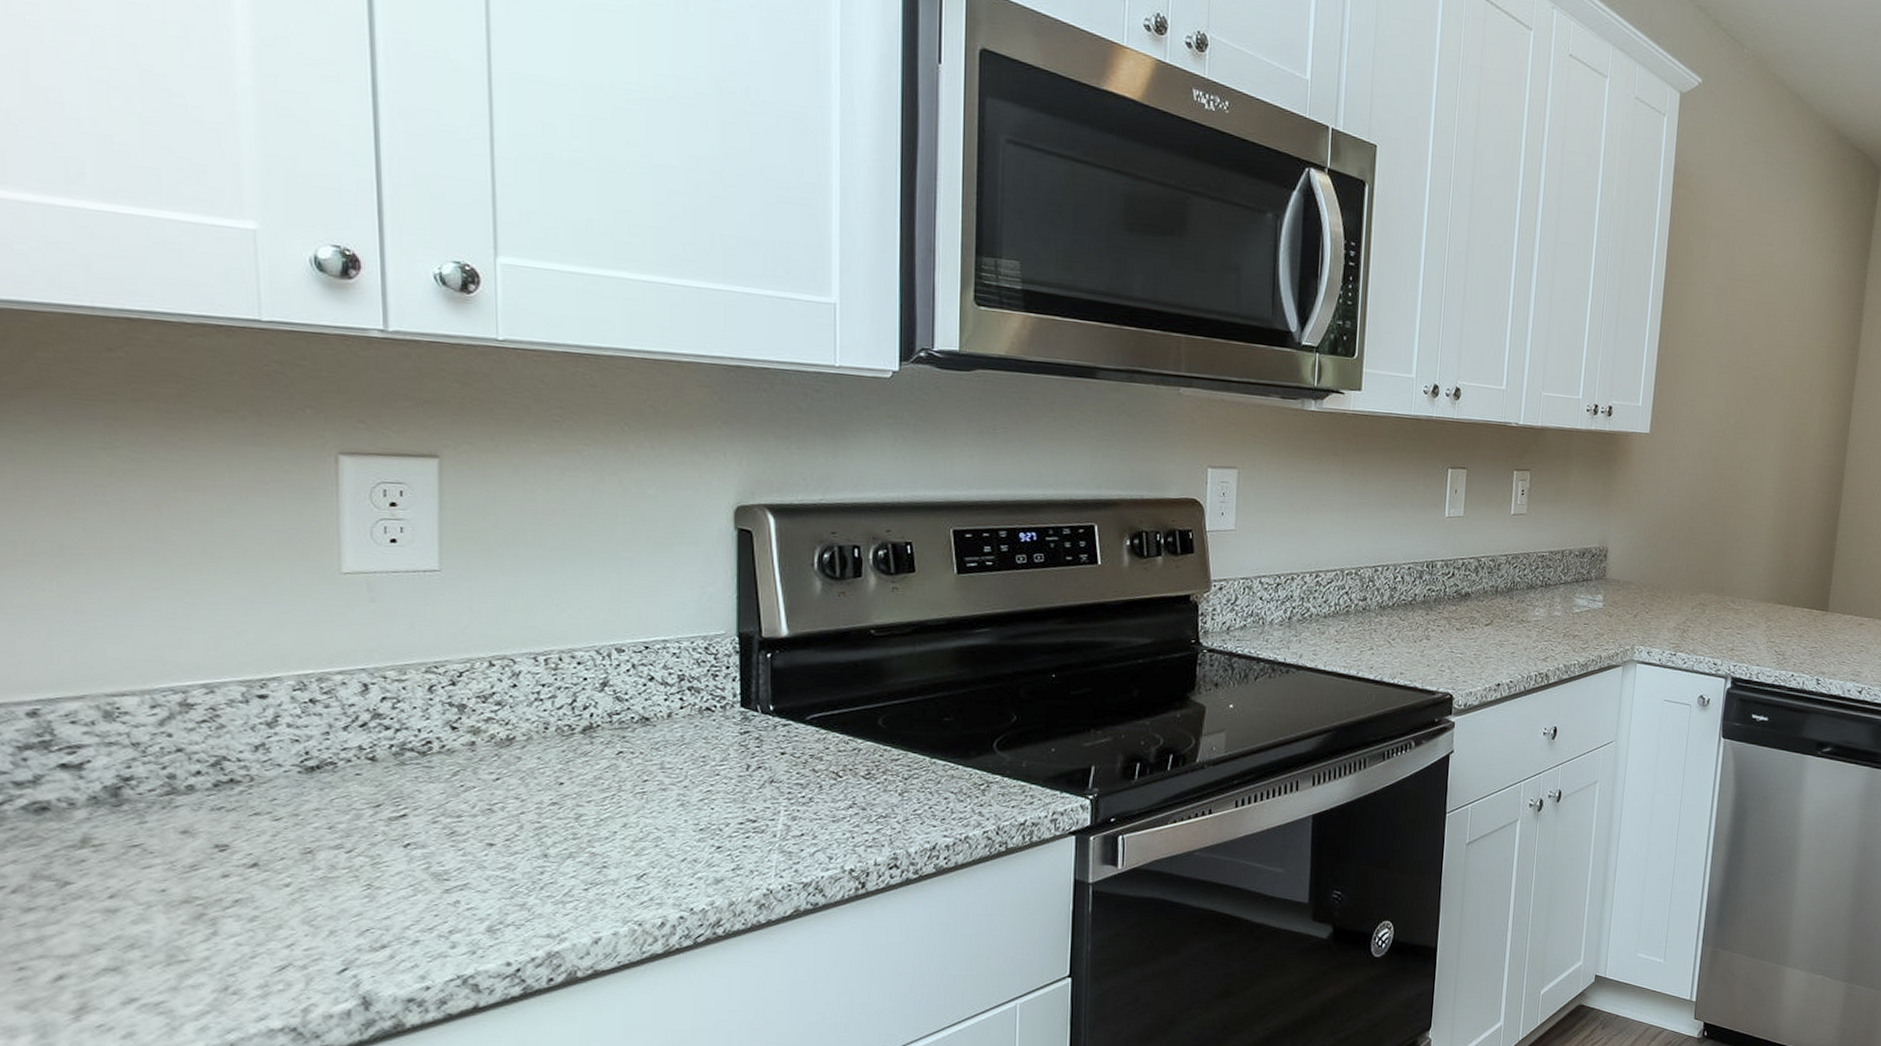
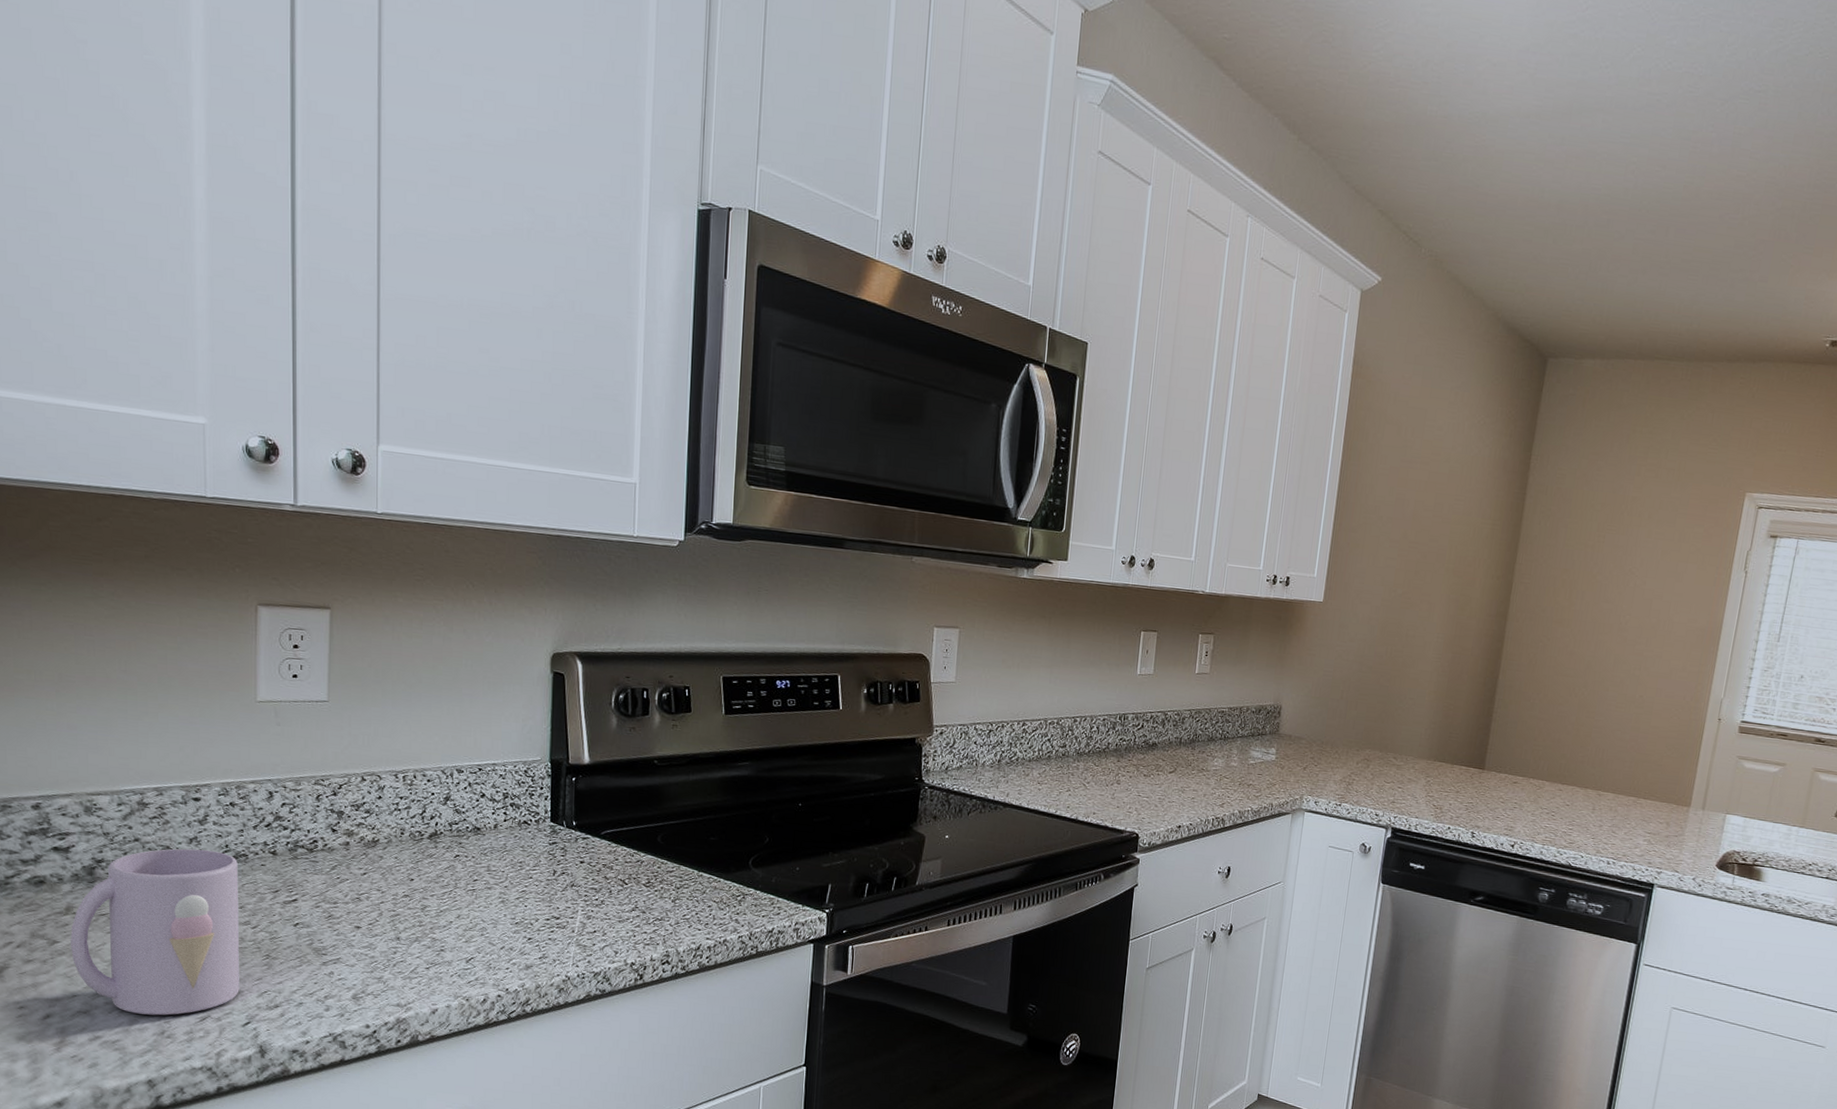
mug: none [89,758,332,968] -> present [70,848,239,1016]

